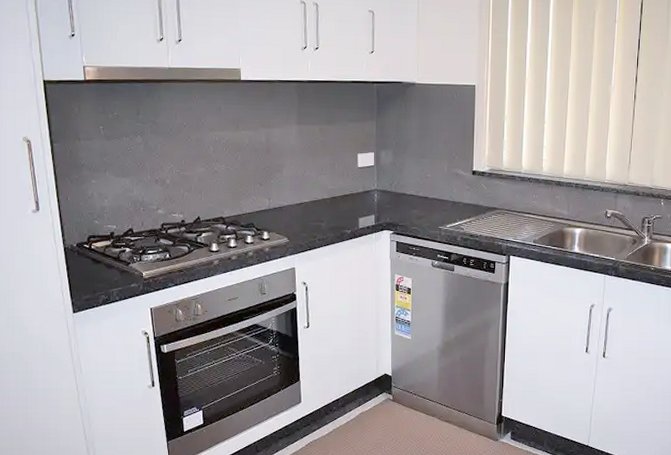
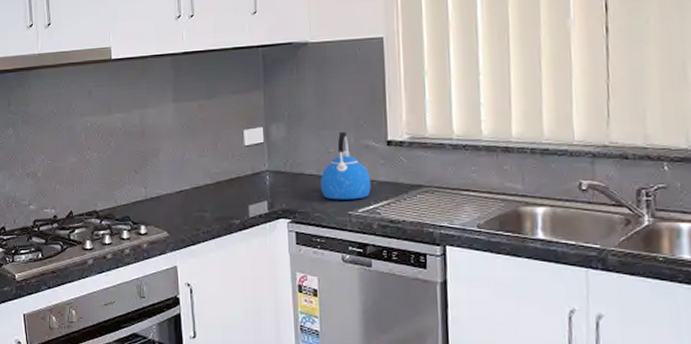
kettle: none [419,161,458,217] -> present [321,131,371,200]

